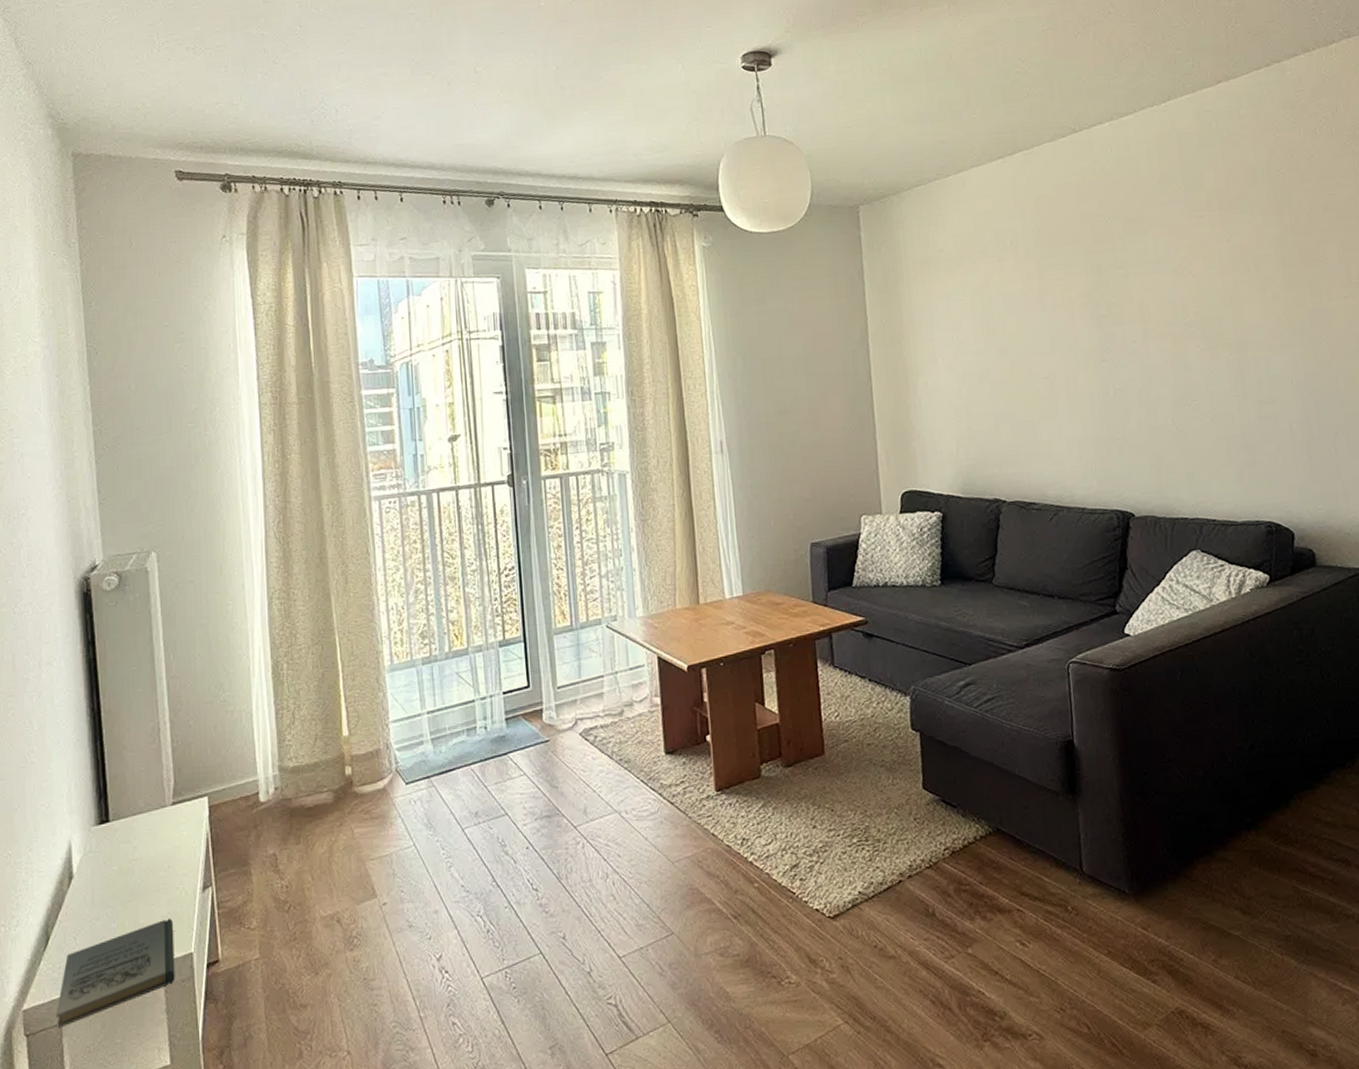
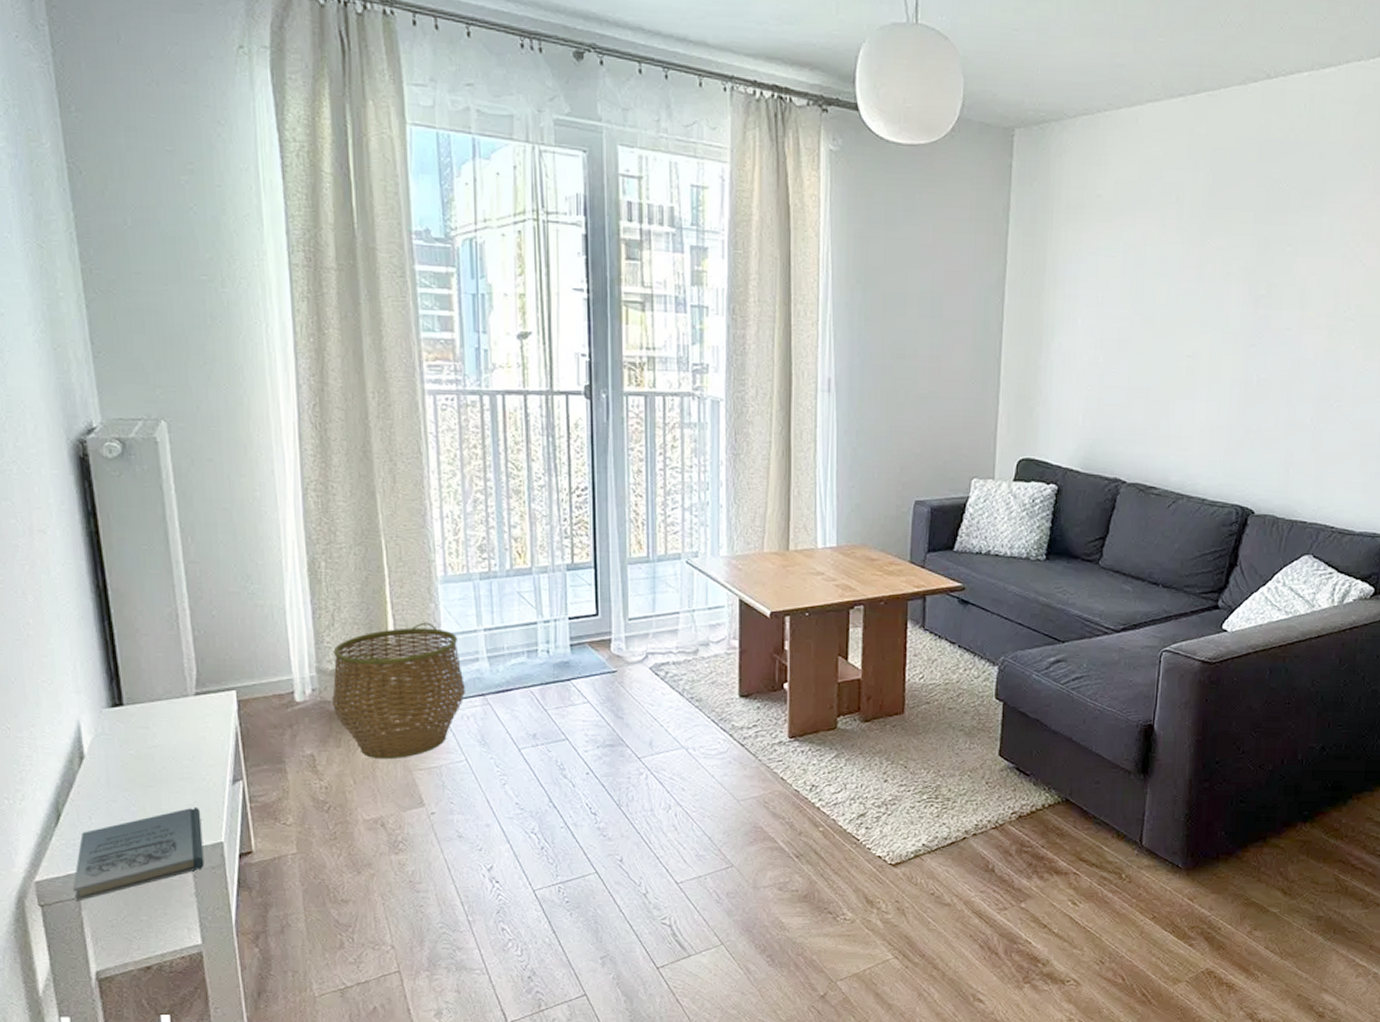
basket: none [292,711,413,852] -> present [331,622,466,758]

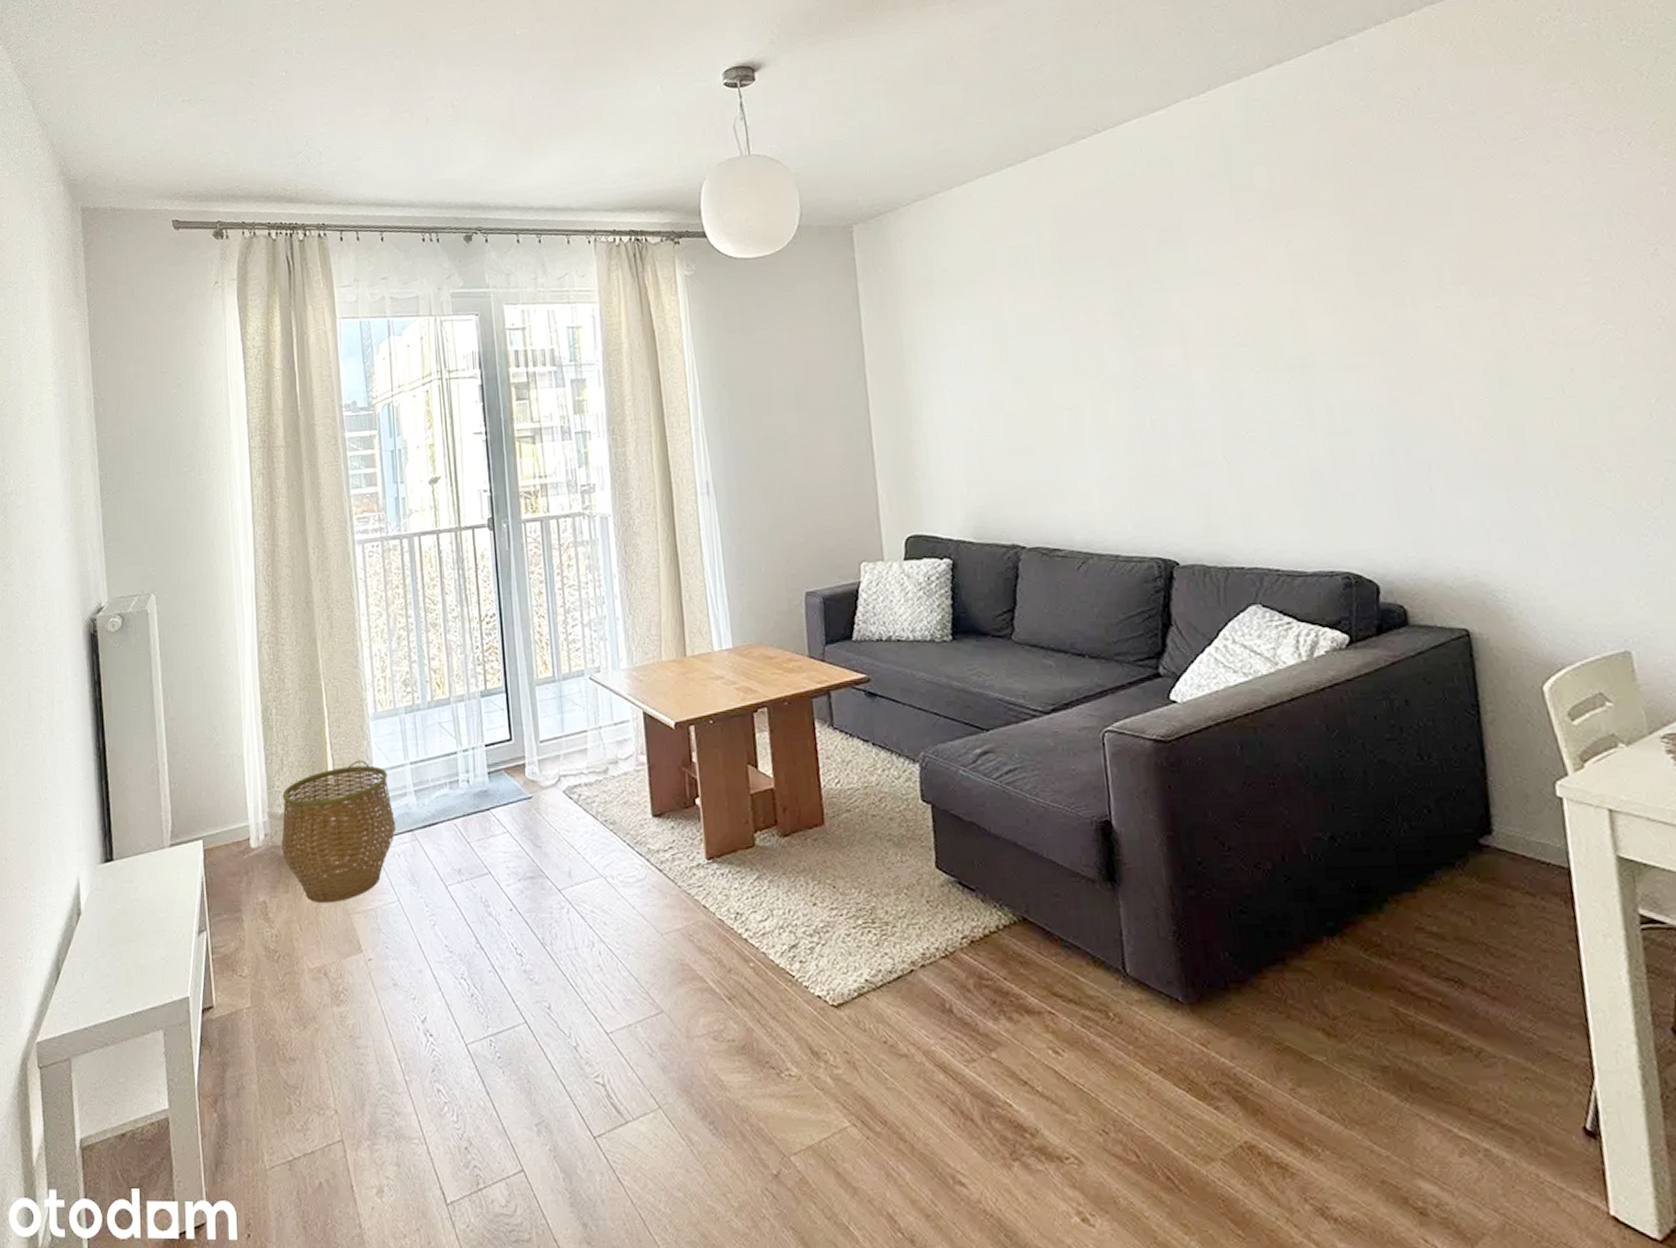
book: present [72,806,205,902] -> none [65,960,173,1063]

